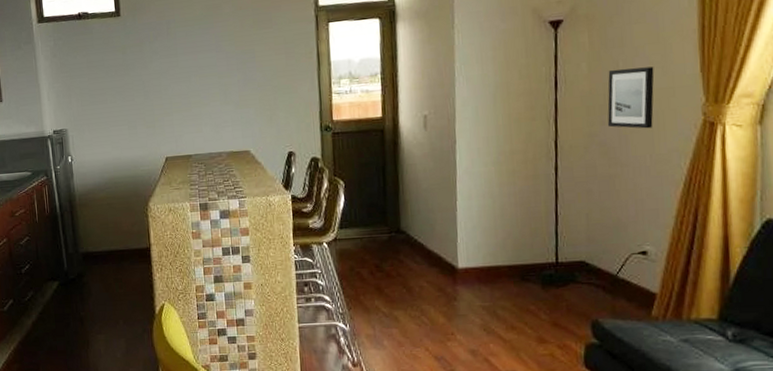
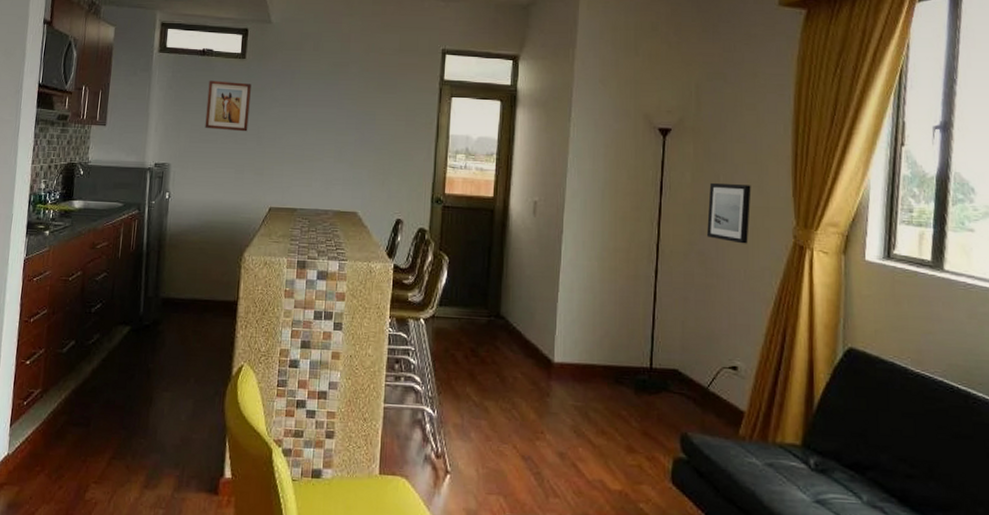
wall art: none [89,40,134,91] -> present [205,80,251,132]

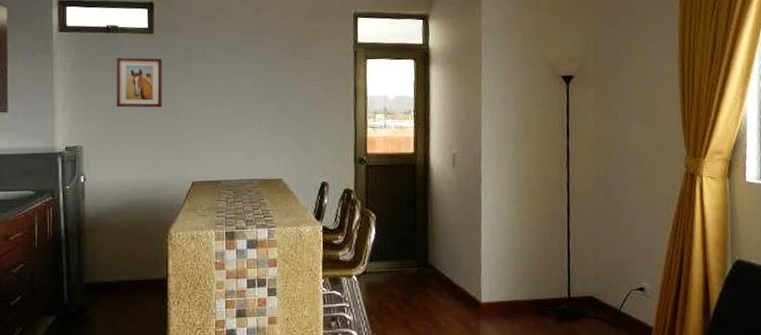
wall art: present [706,182,751,244] -> none [610,122,647,177]

